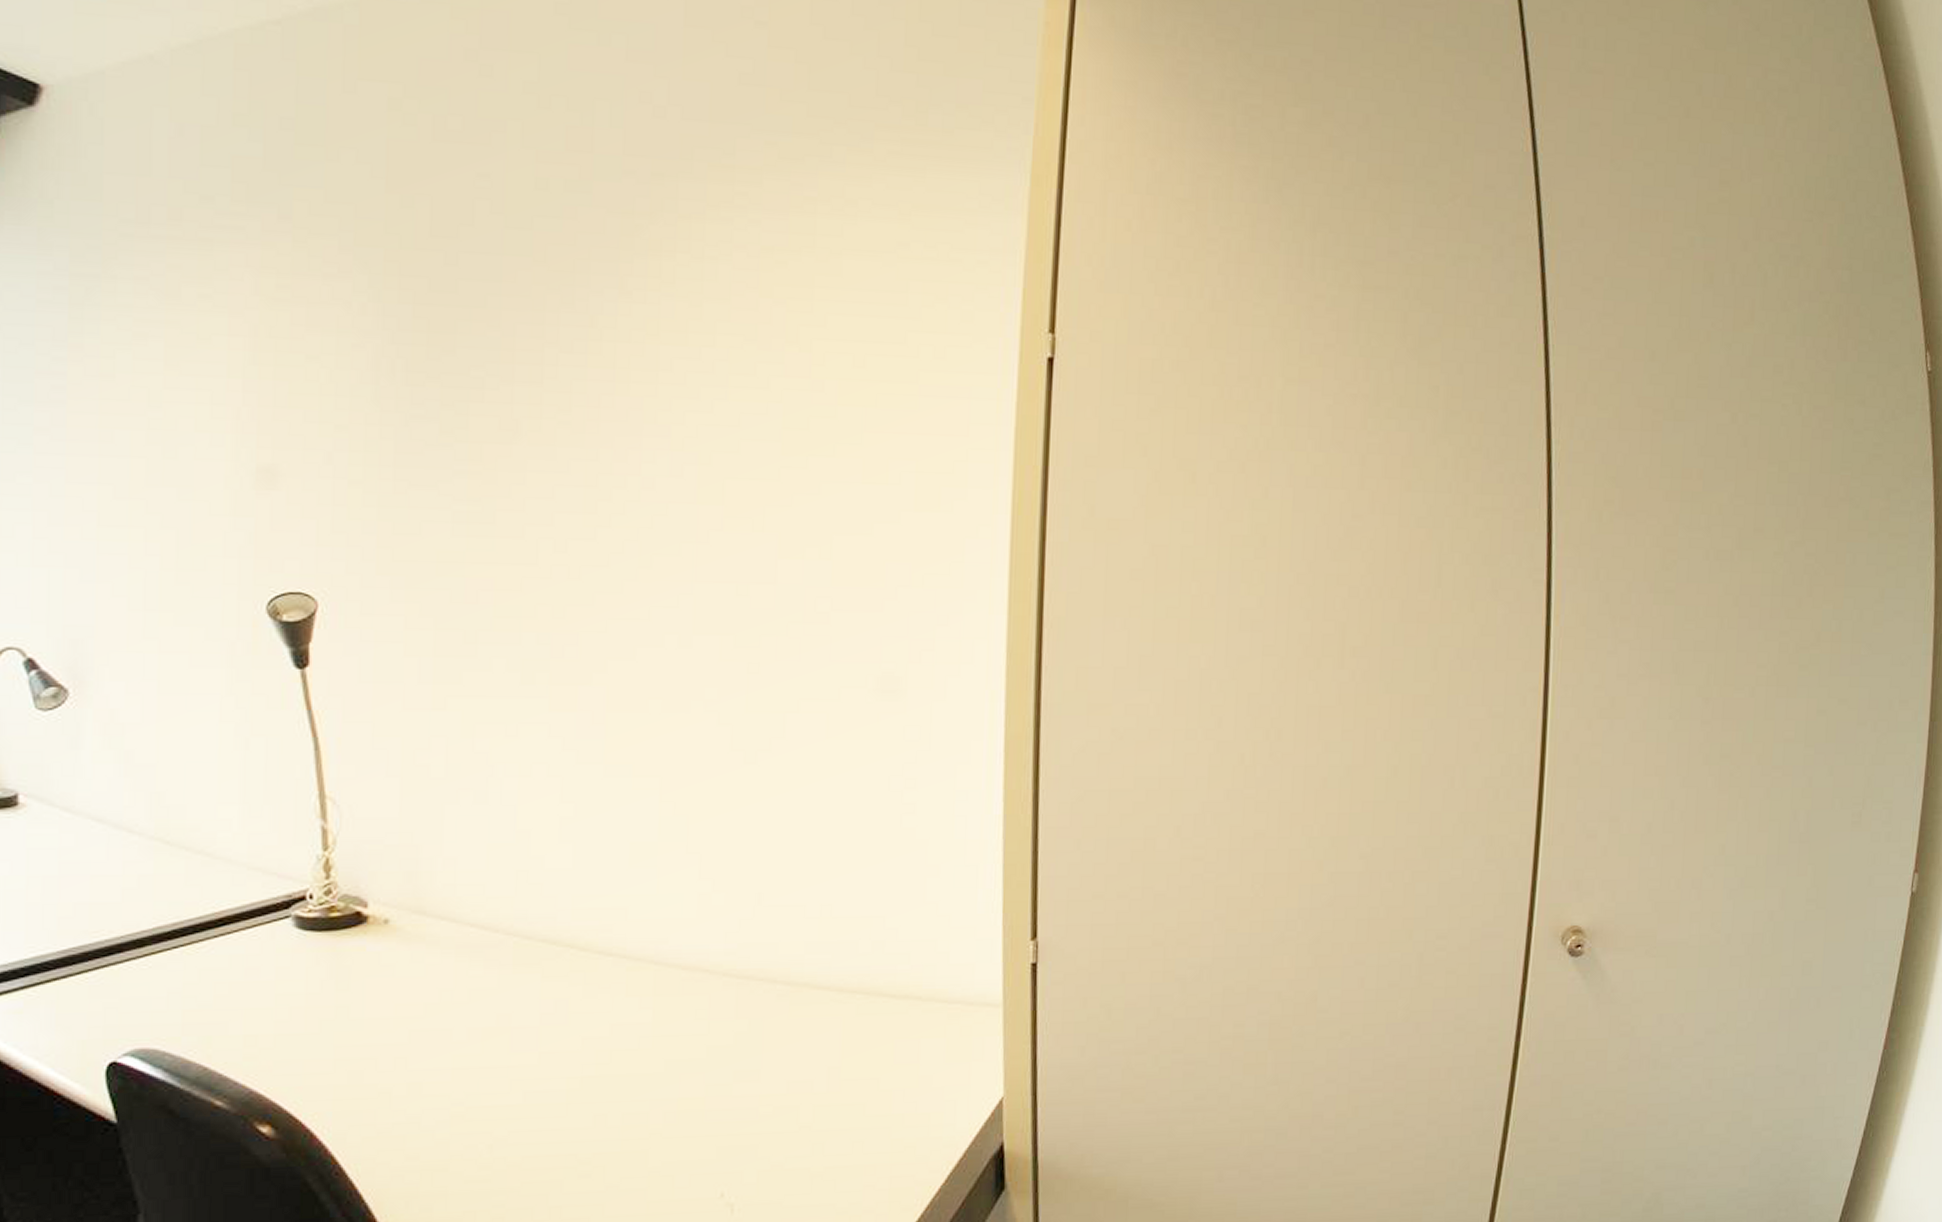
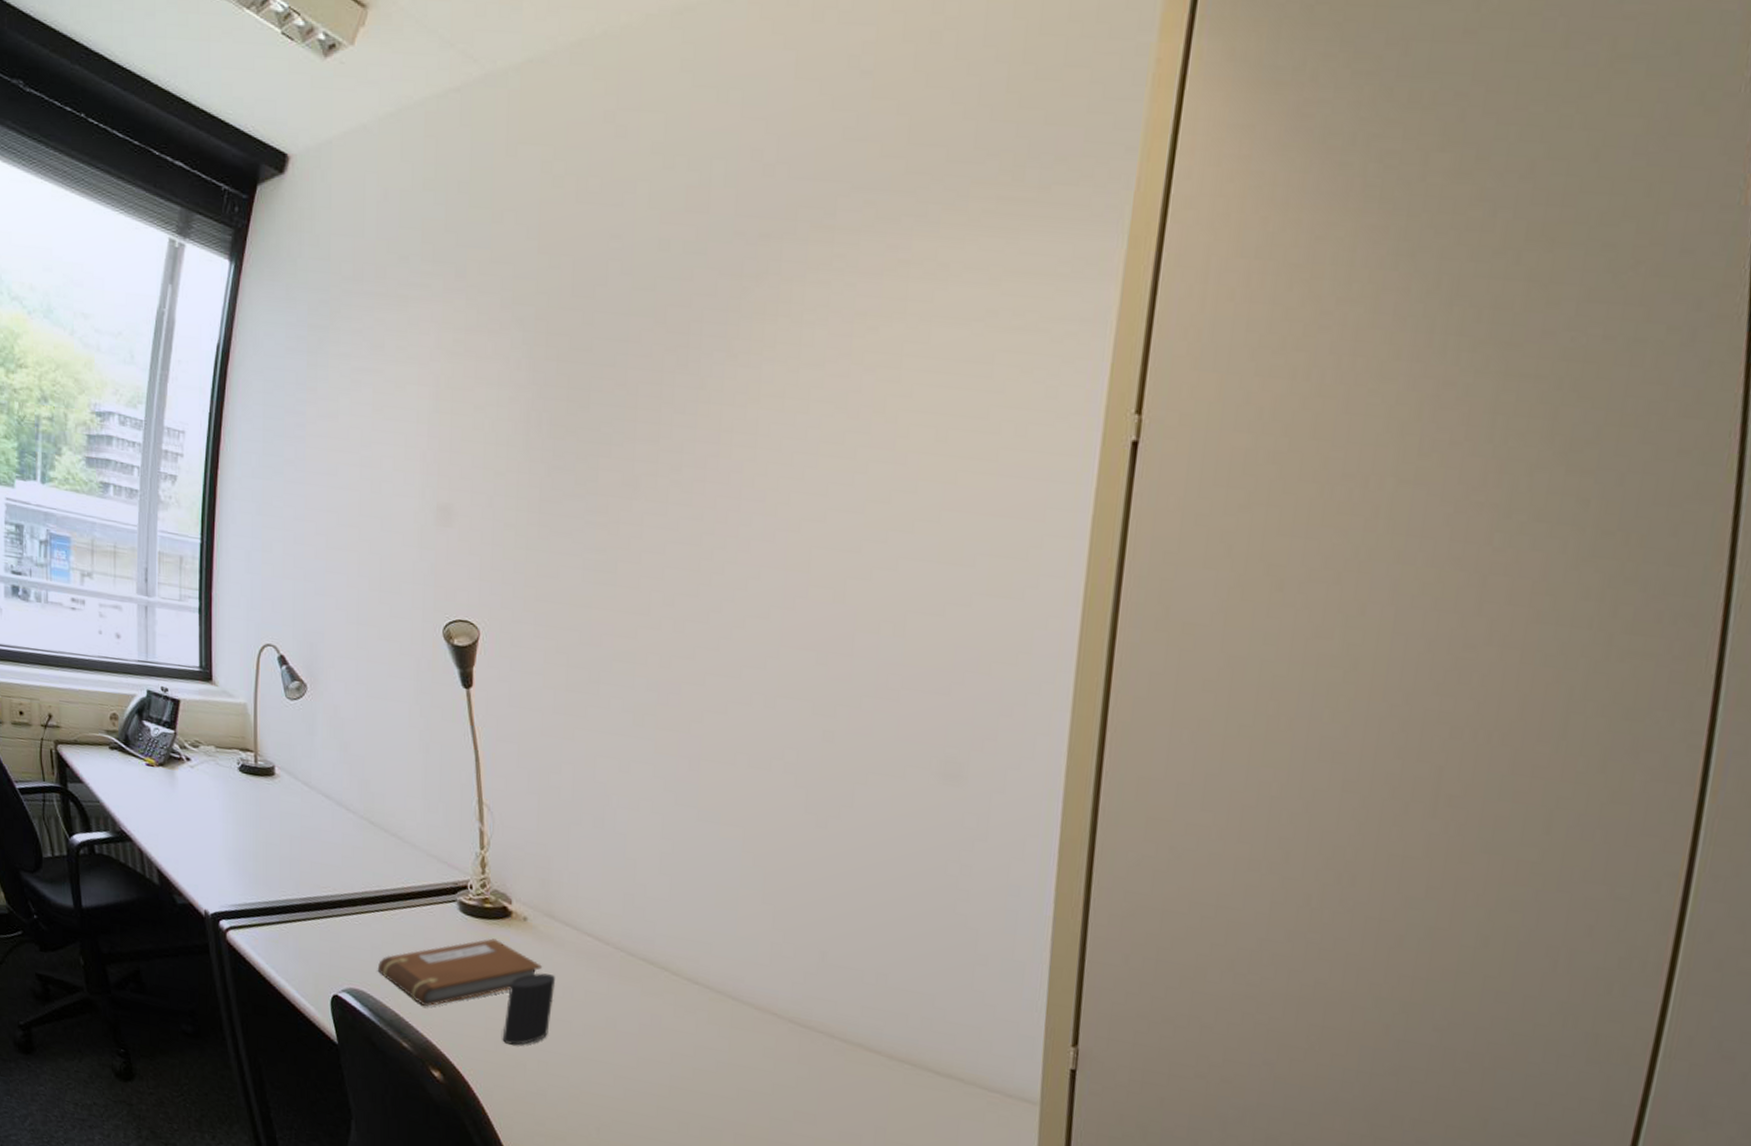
notebook: none [176,952,410,1050] -> present [377,938,542,1006]
cup: none [358,980,428,1073] -> present [502,973,555,1045]

